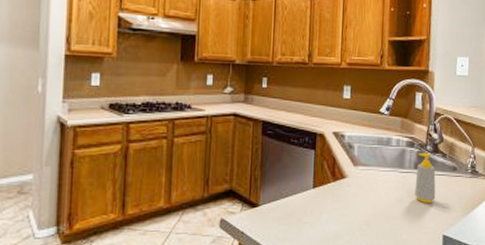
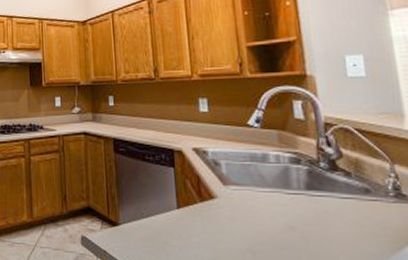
soap bottle: present [415,152,436,204] -> none [308,170,345,234]

